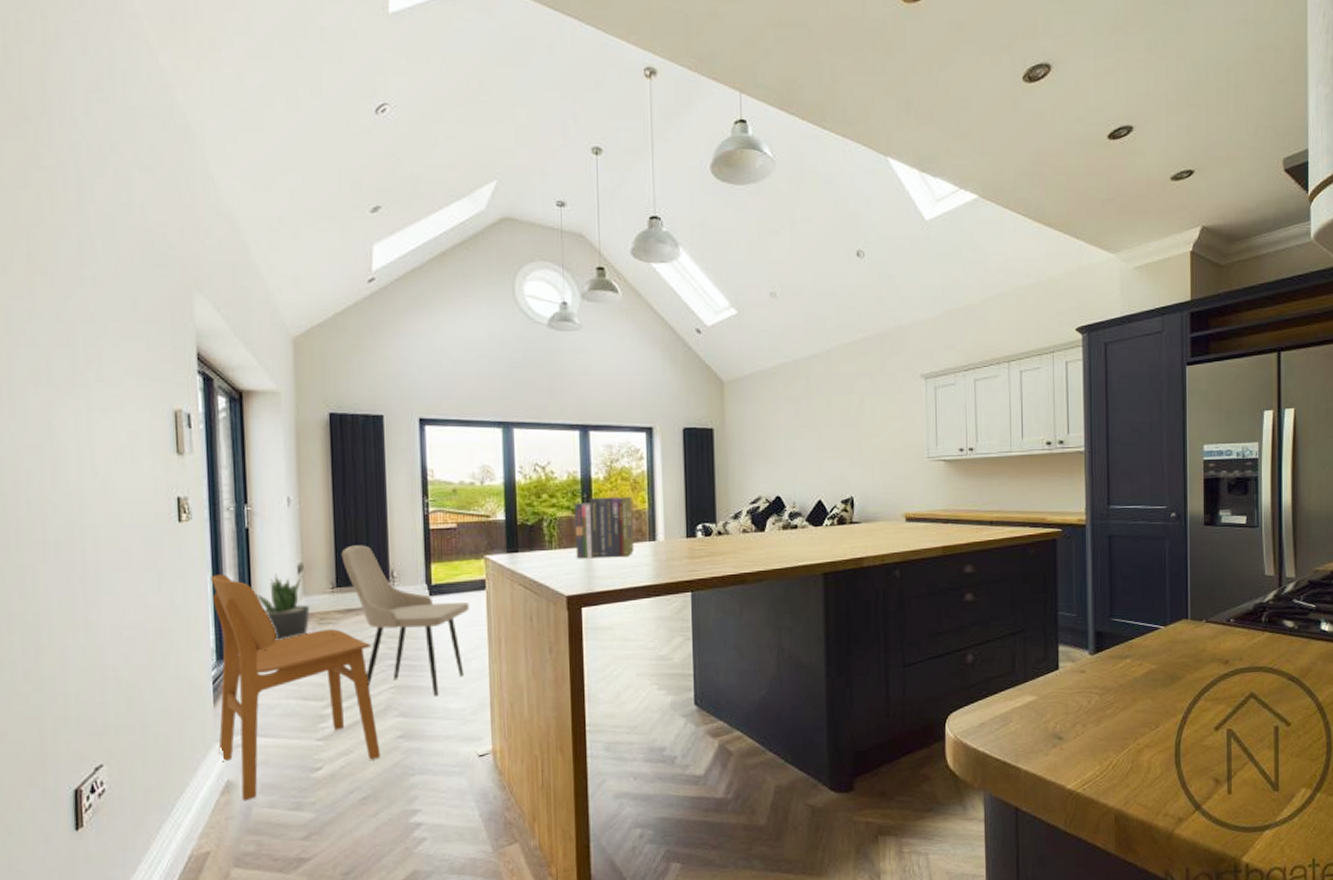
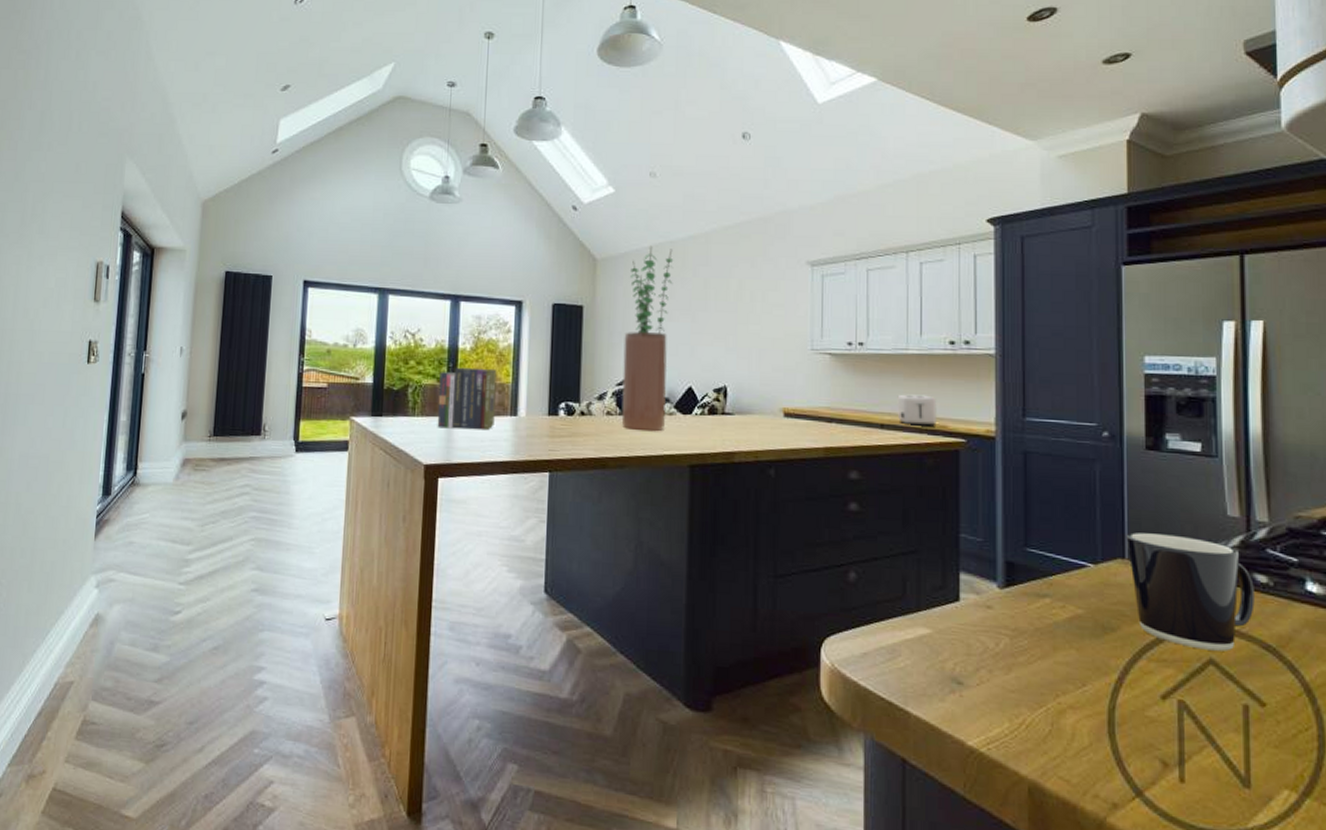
dining chair: present [211,574,381,801] -> none [93,414,237,636]
planter: present [256,574,310,642] -> none [143,418,188,483]
dining chair: present [341,545,469,697] -> none [221,397,331,554]
vase: none [755,365,799,546] -> present [621,245,674,432]
toaster: none [1003,492,1037,520] -> present [897,394,937,427]
mug: none [1189,594,1284,687] -> present [1126,531,1255,651]

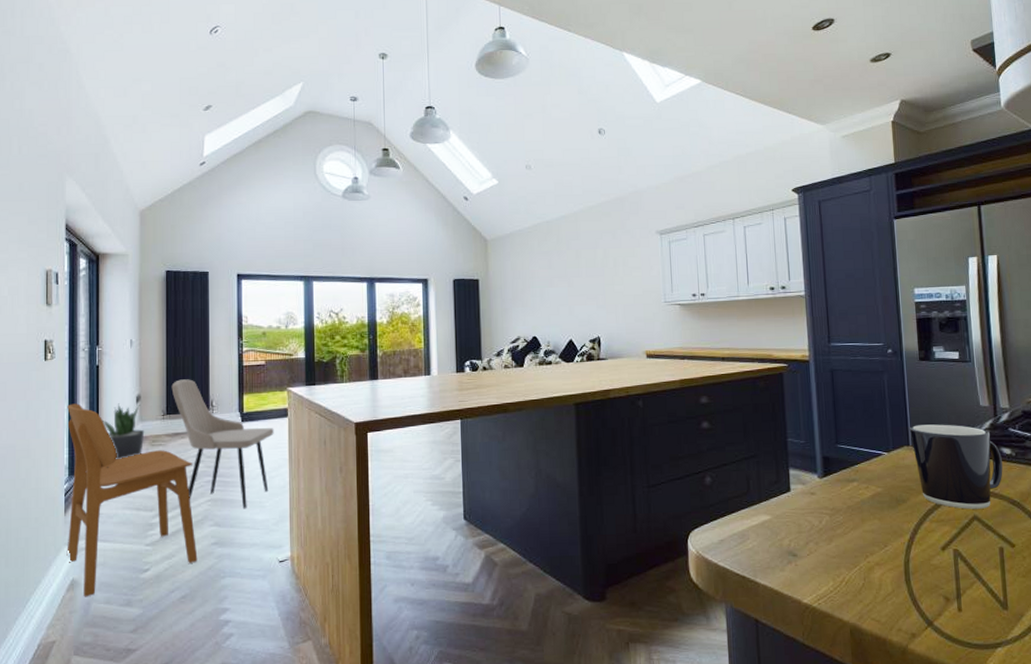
dining chair: none [93,414,237,636] -> present [67,403,198,597]
planter: none [143,418,188,483] -> present [102,403,145,460]
dining chair: none [221,397,331,554] -> present [171,379,274,509]
books: present [437,367,497,430] -> none [362,337,412,391]
vase: present [621,245,674,432] -> none [514,226,552,379]
toaster: present [897,394,937,427] -> none [733,331,764,357]

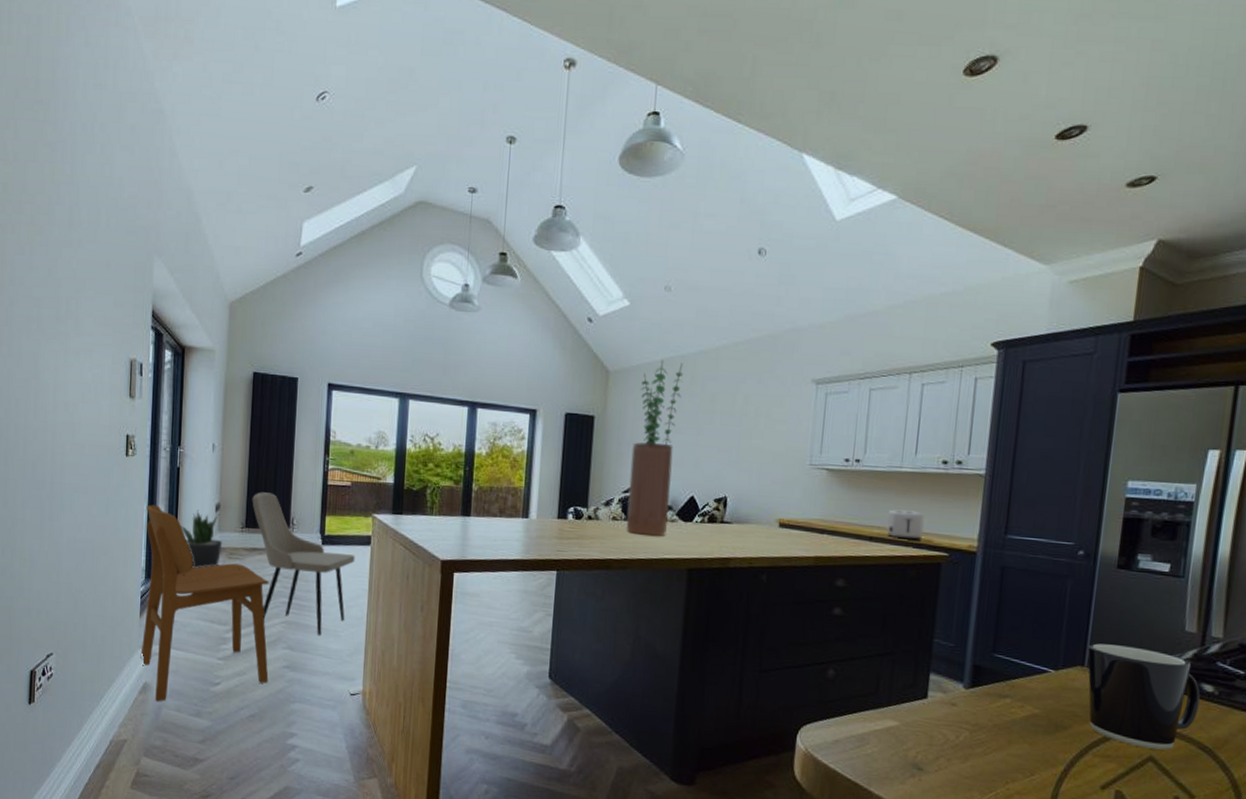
vase: none [514,226,552,379] -> present [626,359,684,537]
toaster: none [733,331,764,357] -> present [886,509,925,541]

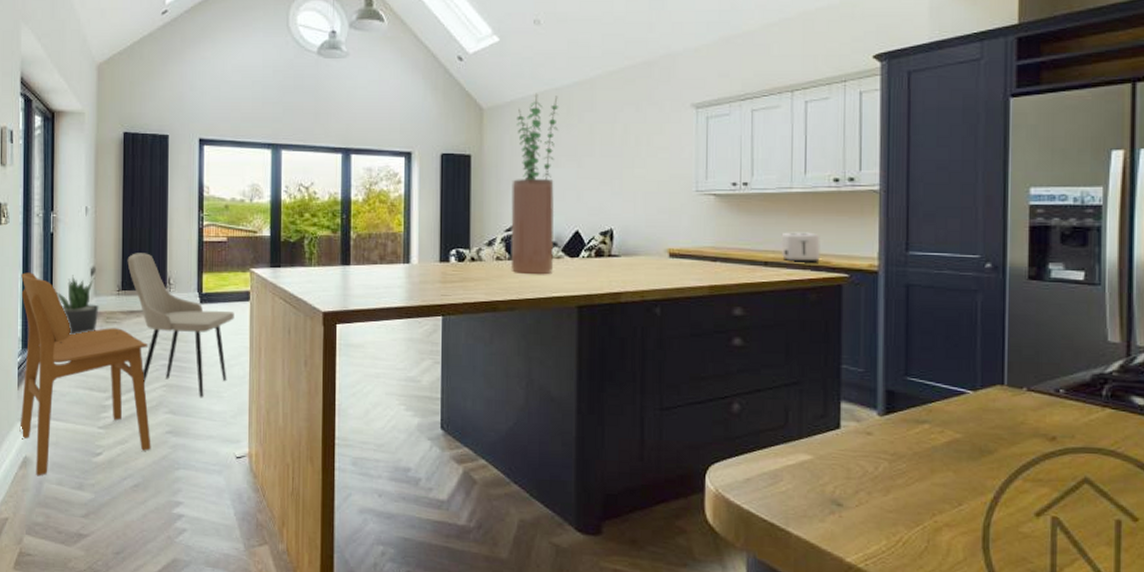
mug: present [1087,642,1201,750] -> none [1005,359,1132,471]

